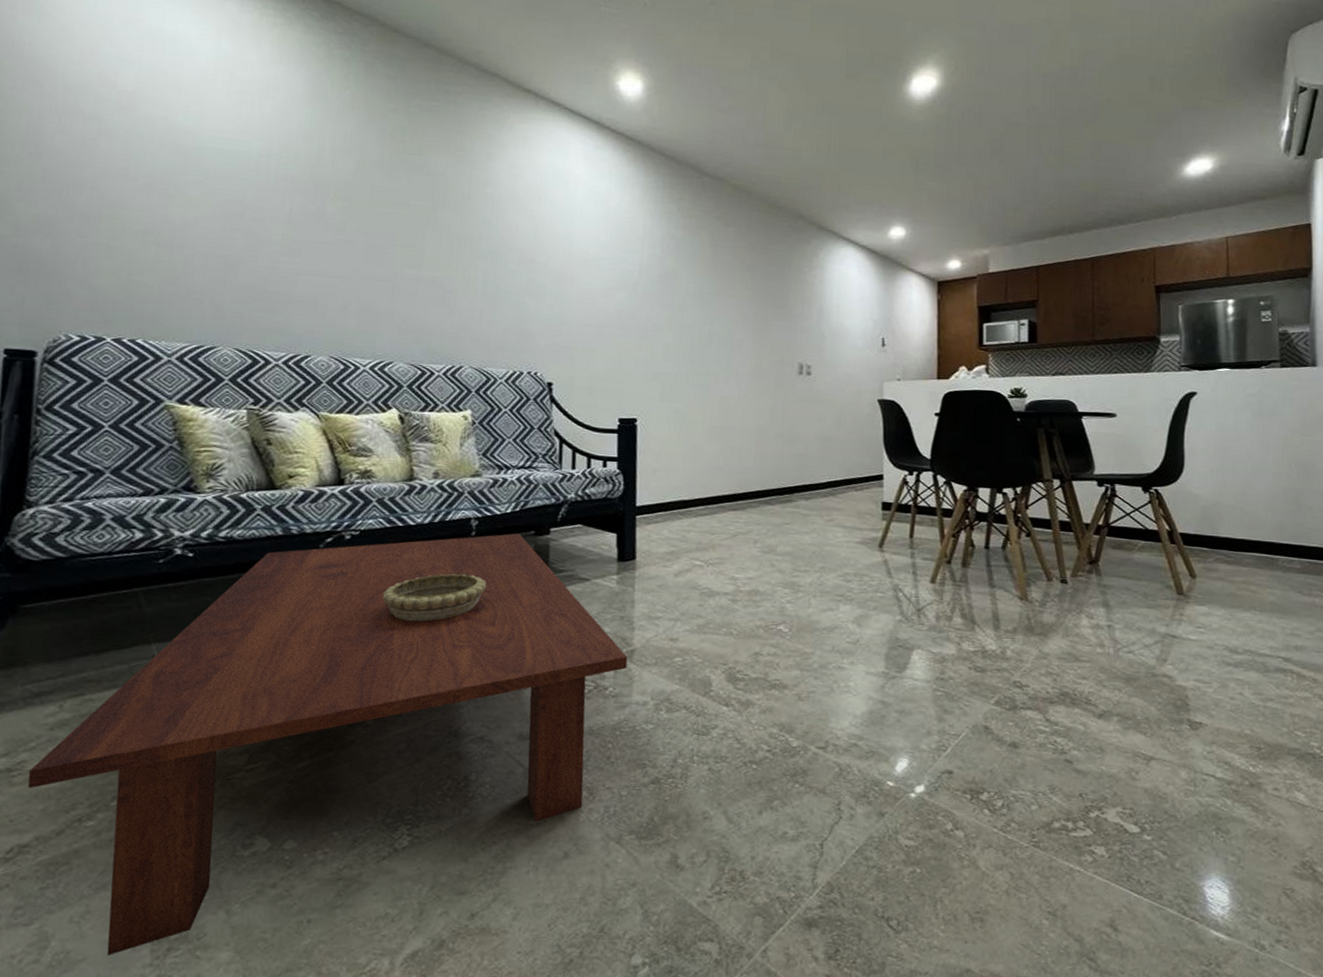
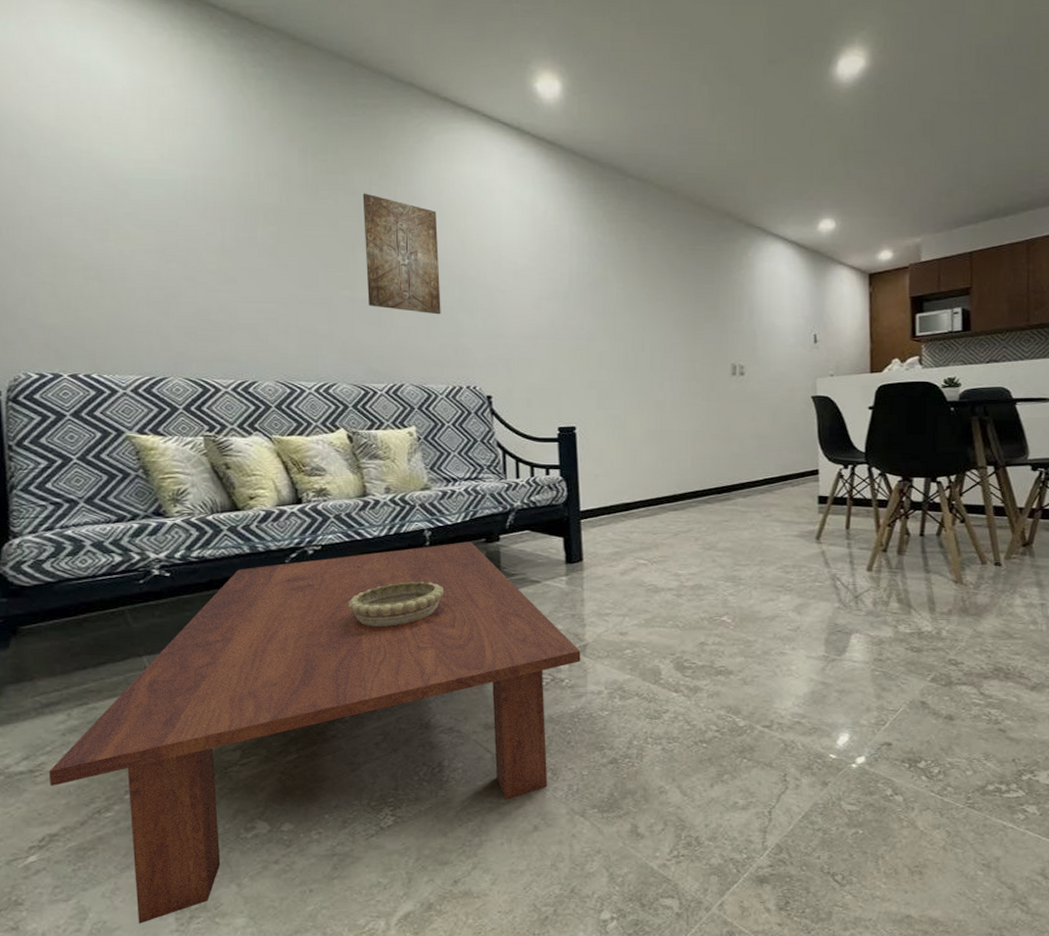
wall art: none [433,175,511,299] -> present [362,193,441,315]

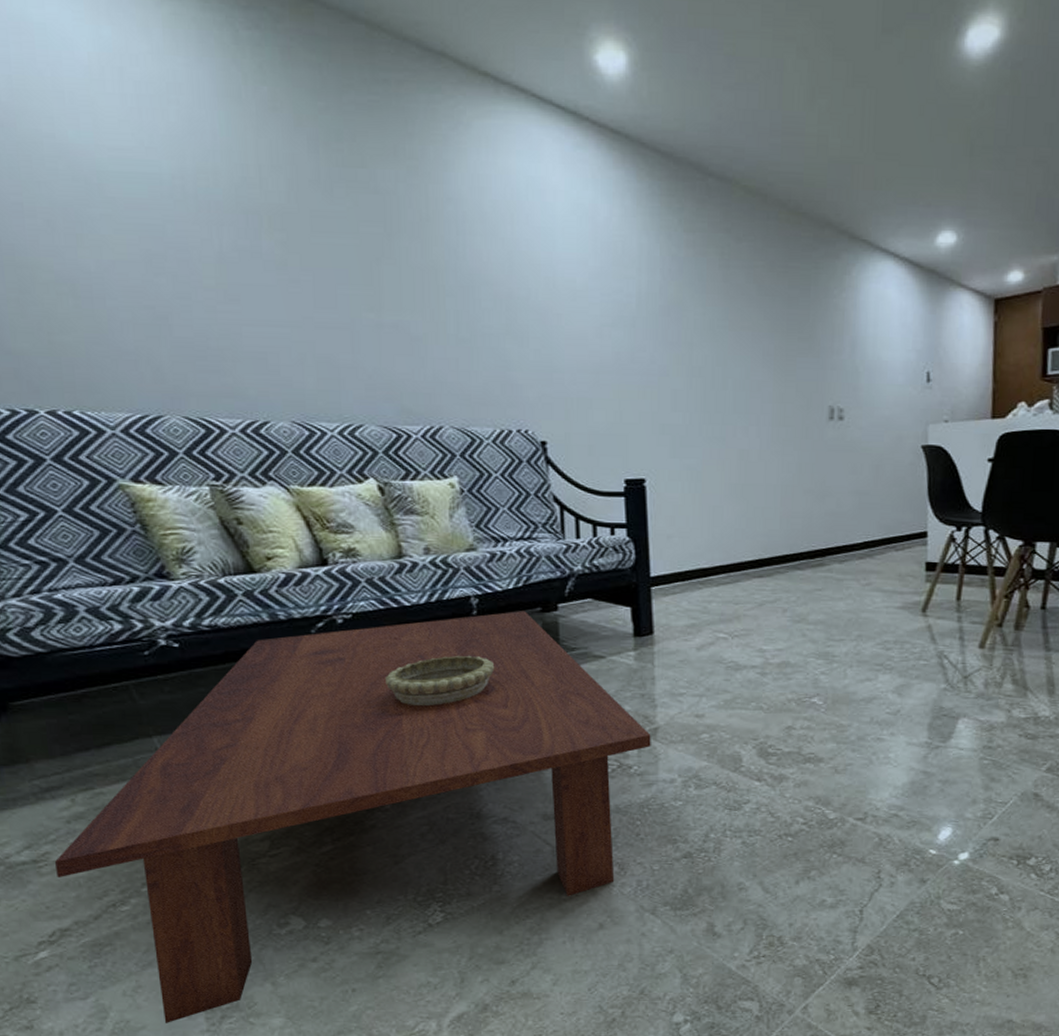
wall art: present [362,193,441,315] -> none [387,192,485,344]

